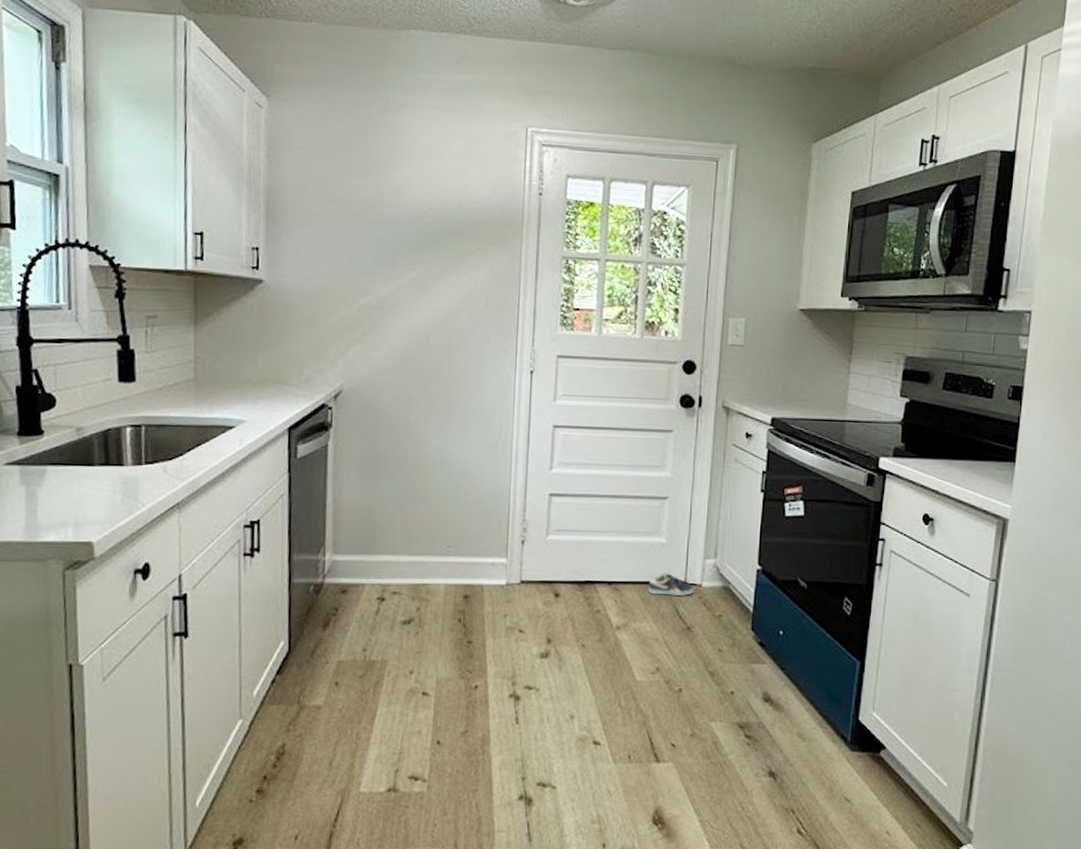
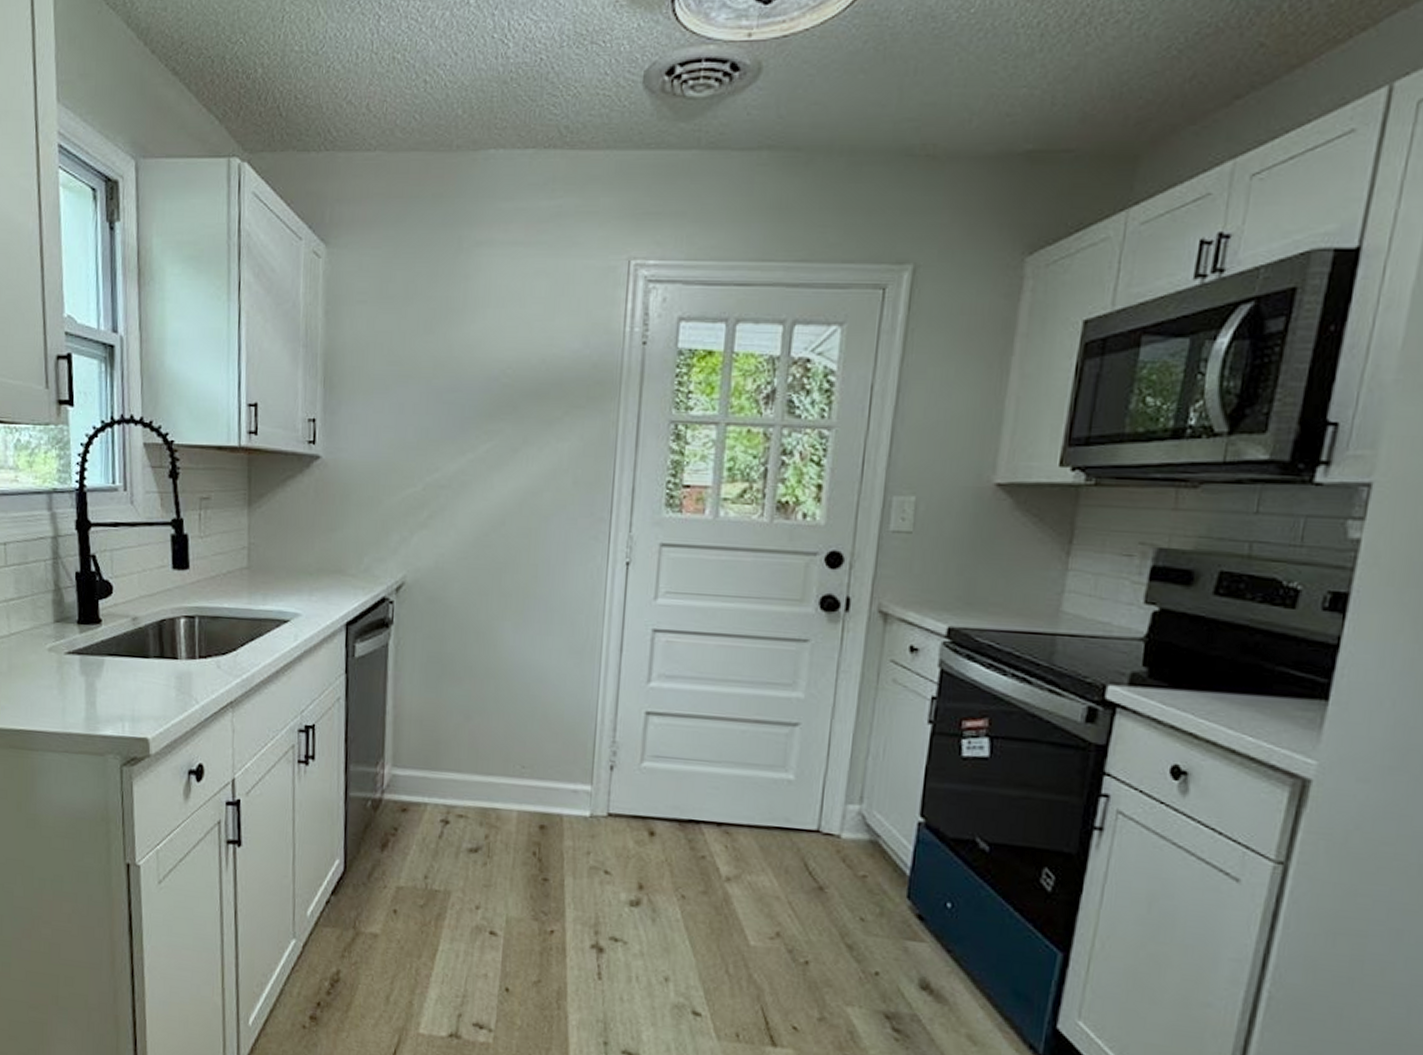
sneaker: present [648,572,694,597] -> none [768,816,830,848]

